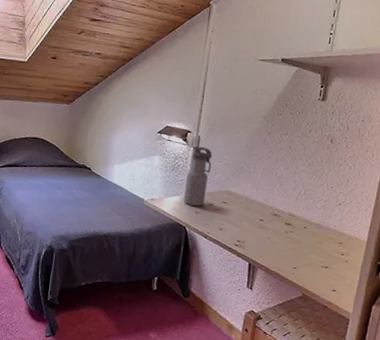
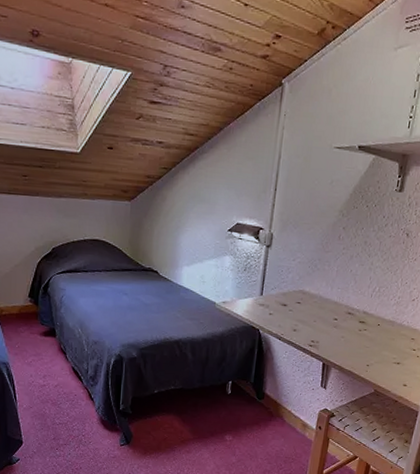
water bottle: present [183,146,213,206] -> none [256,244,286,308]

